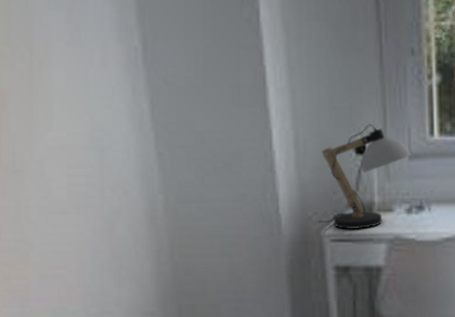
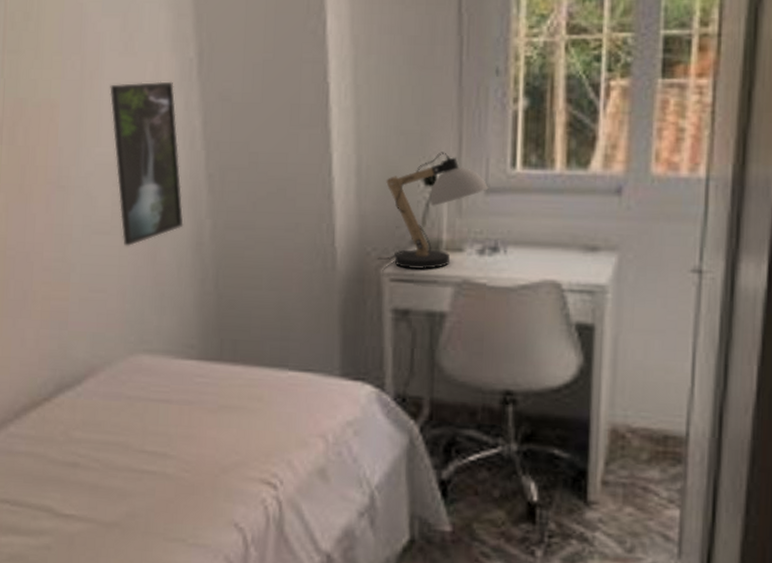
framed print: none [59,68,137,225] -> present [109,81,184,247]

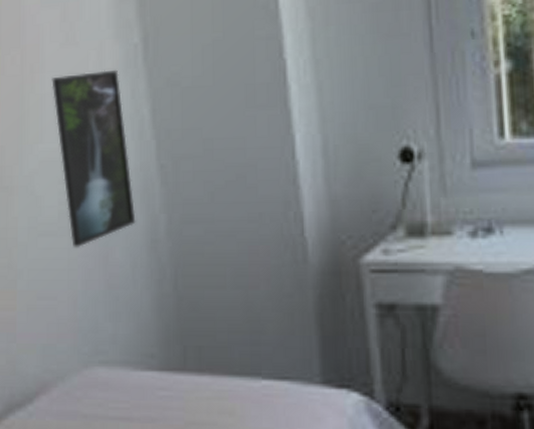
desk lamp: present [378,152,489,270] -> none [354,125,475,258]

